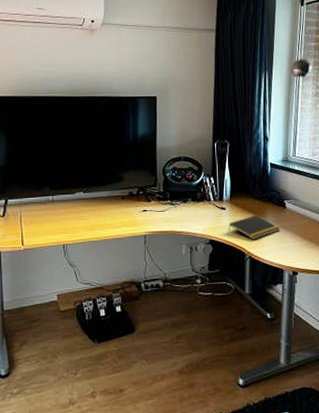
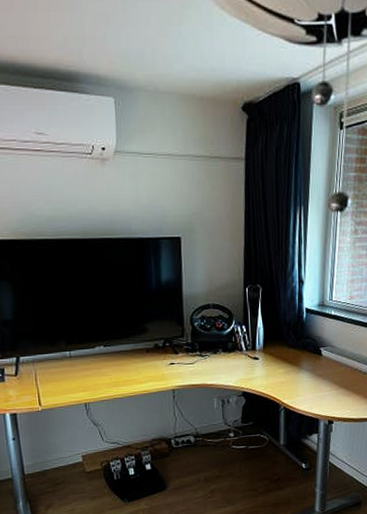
notepad: present [228,215,280,239] -> none [262,364,316,390]

